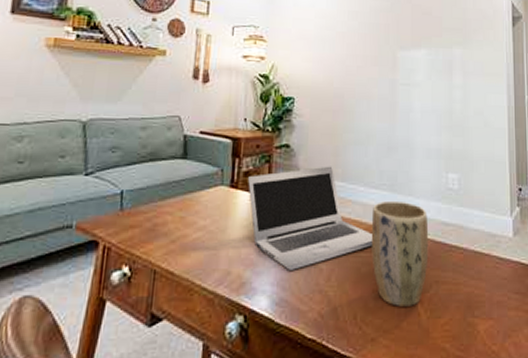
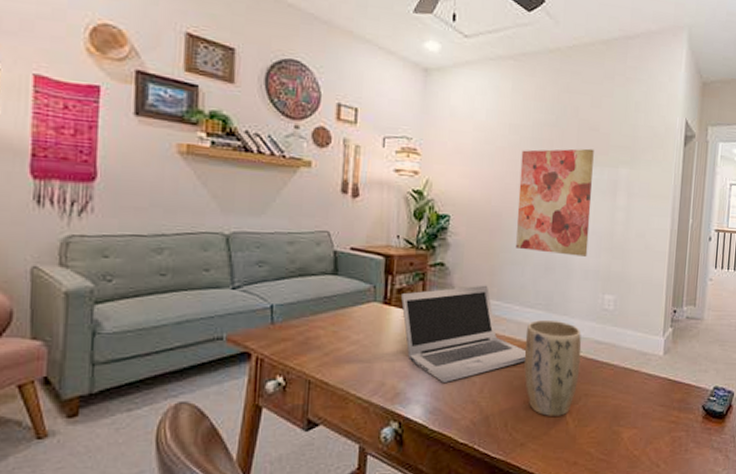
wall art: none [358,31,429,135] -> present [516,148,594,256]

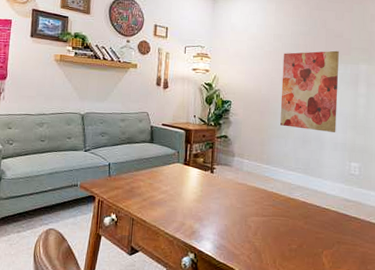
laptop: present [401,285,526,382] -> none [197,152,290,226]
plant pot: present [524,319,582,417] -> none [288,180,334,259]

